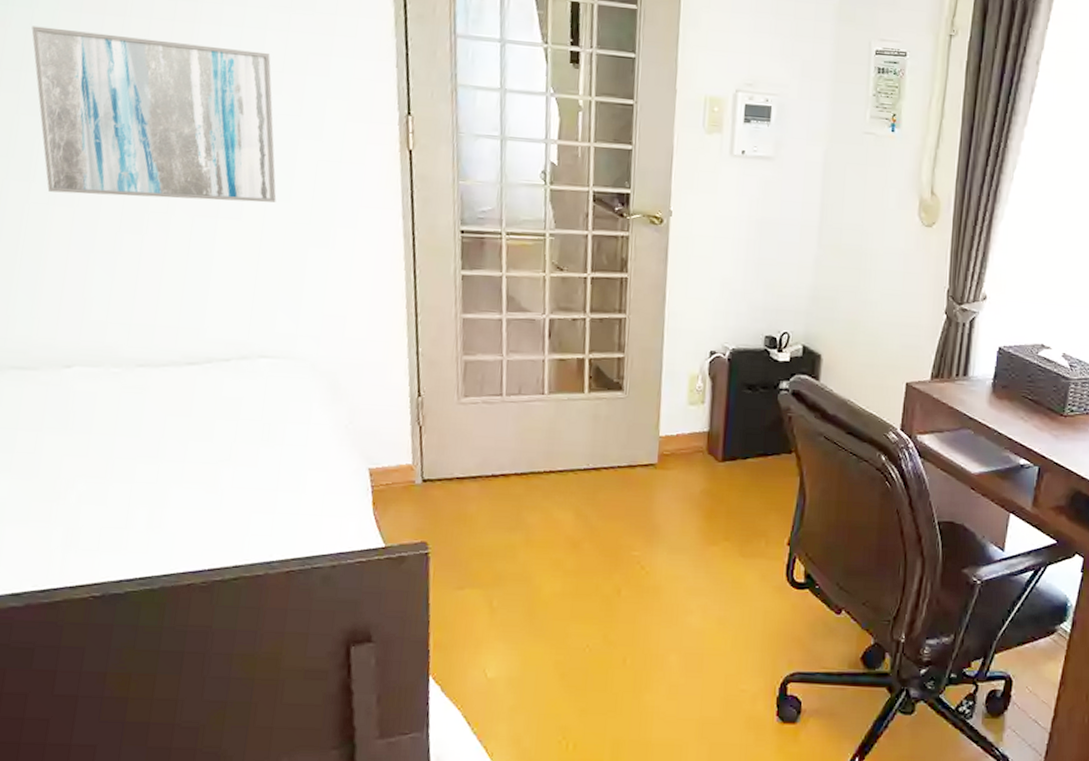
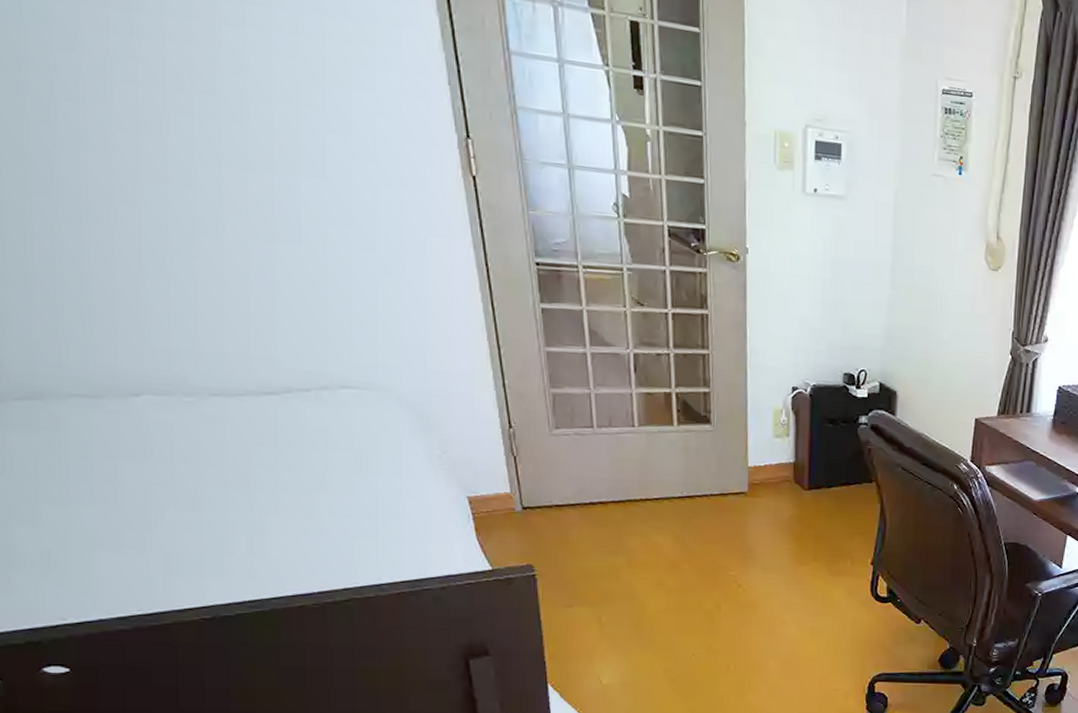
wall art: present [31,26,277,203] -> none [23,16,336,228]

